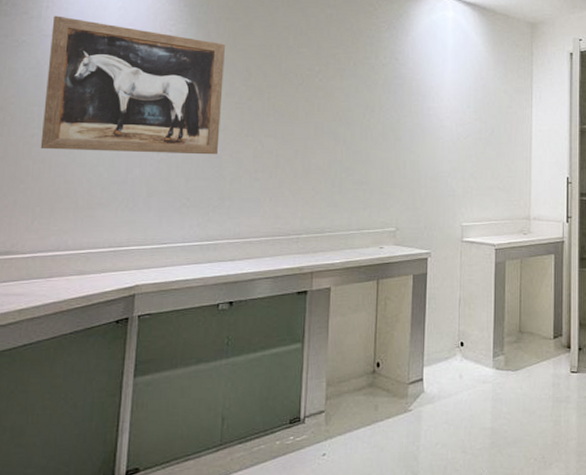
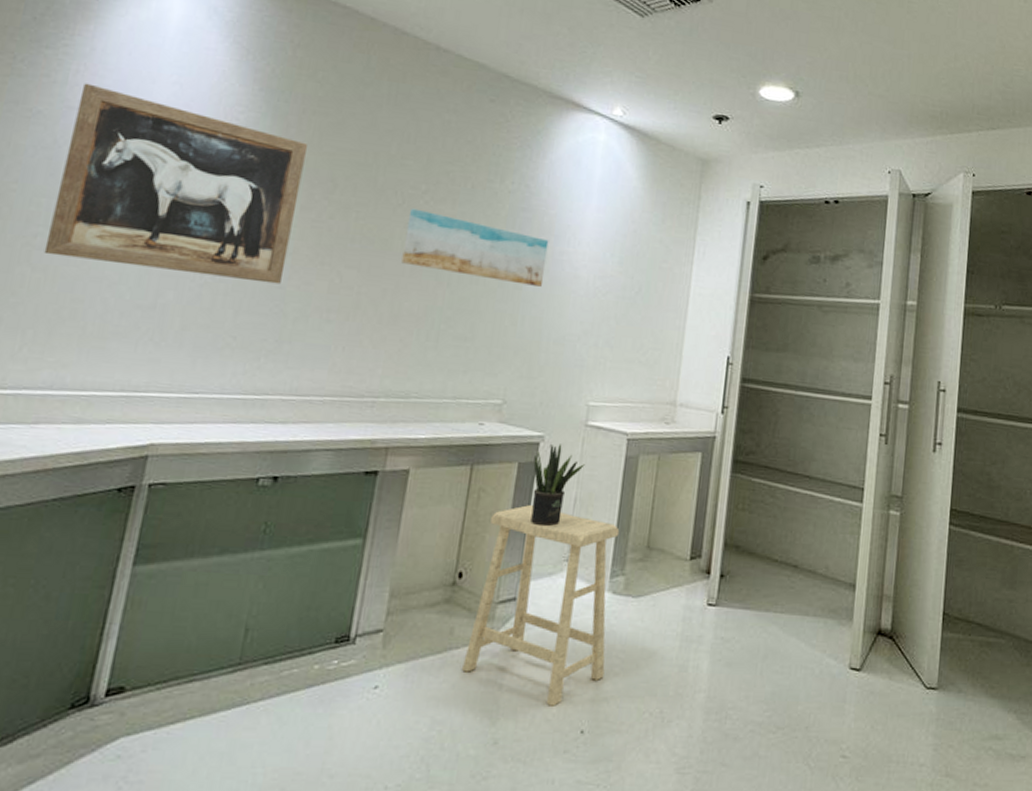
wall art: none [307,85,418,137] -> present [401,208,549,287]
stool: none [388,307,497,459] -> present [462,505,620,706]
potted plant: none [425,257,464,321] -> present [531,444,585,526]

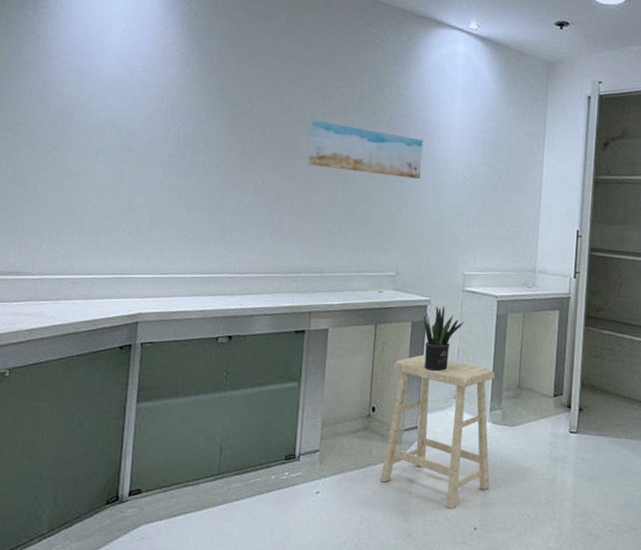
wall art: present [44,83,307,284] -> none [47,35,228,187]

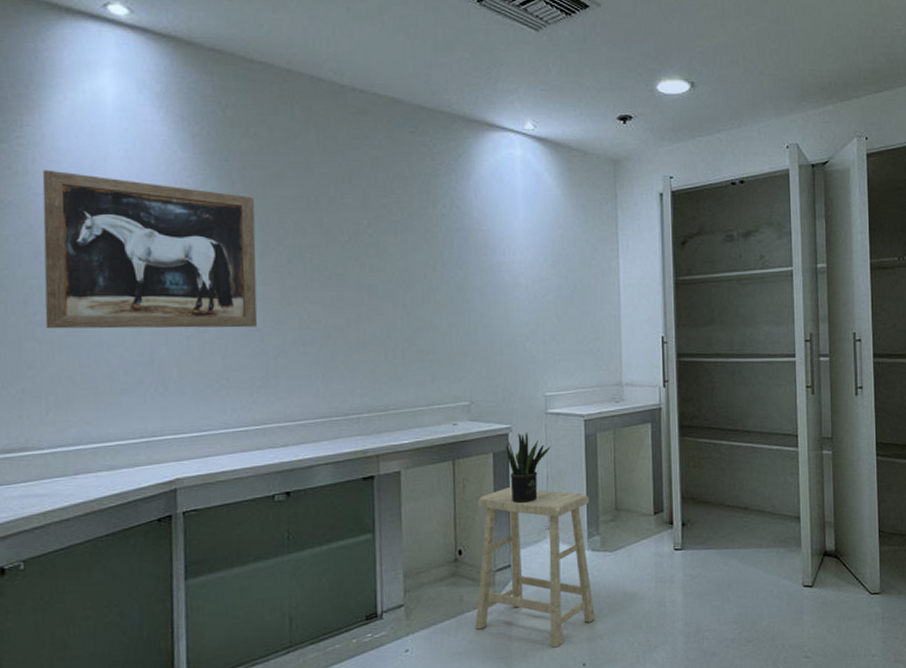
wall art: none [47,35,228,187] -> present [42,169,258,329]
wall art: present [308,119,423,179] -> none [357,242,488,298]

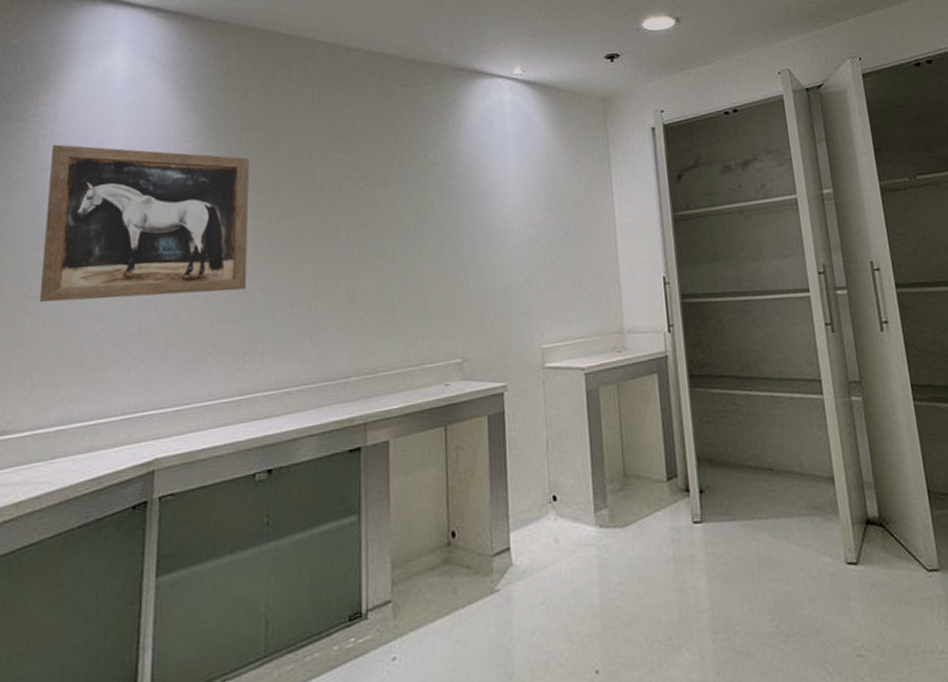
stool: present [475,487,595,648] -> none [471,454,607,651]
potted plant: present [506,432,551,503] -> none [501,390,550,473]

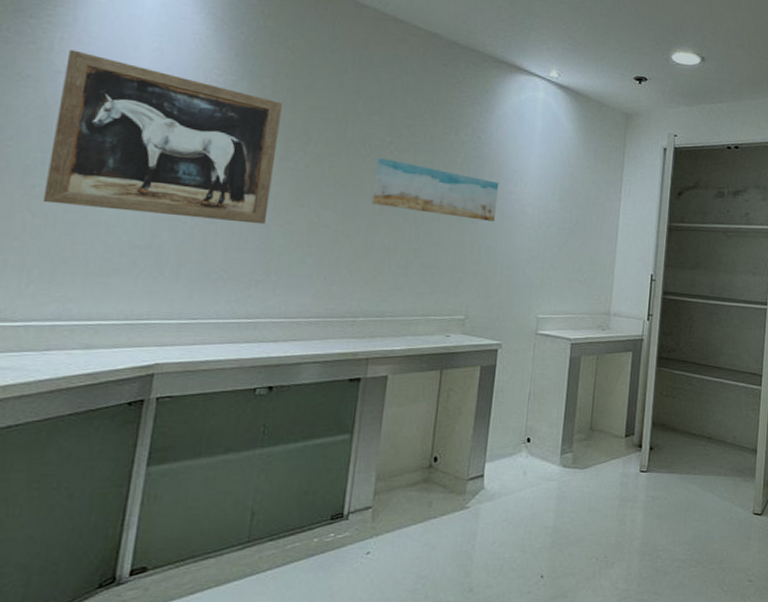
wall art: none [348,196,479,249] -> present [372,157,499,221]

